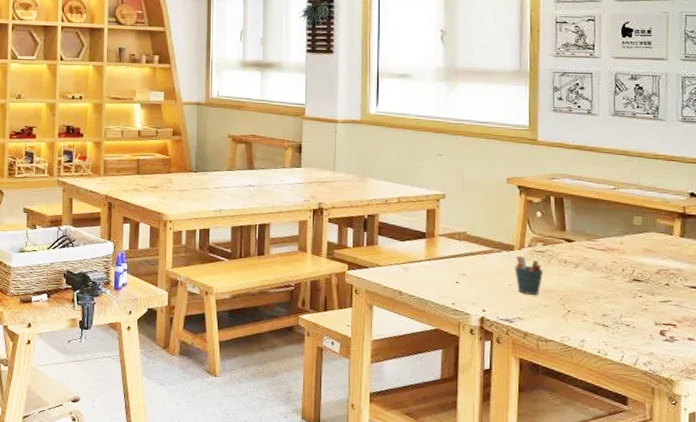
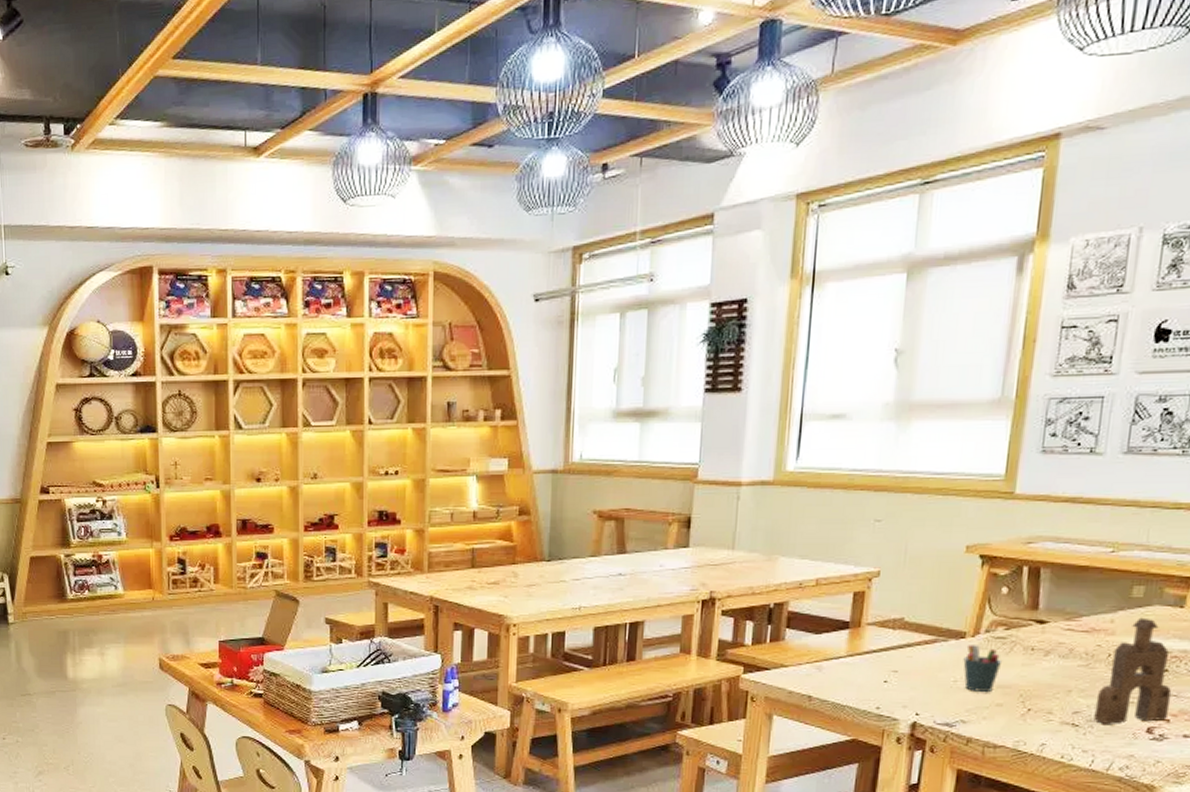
wooden toy: none [618,241,675,327] -> present [1093,617,1172,724]

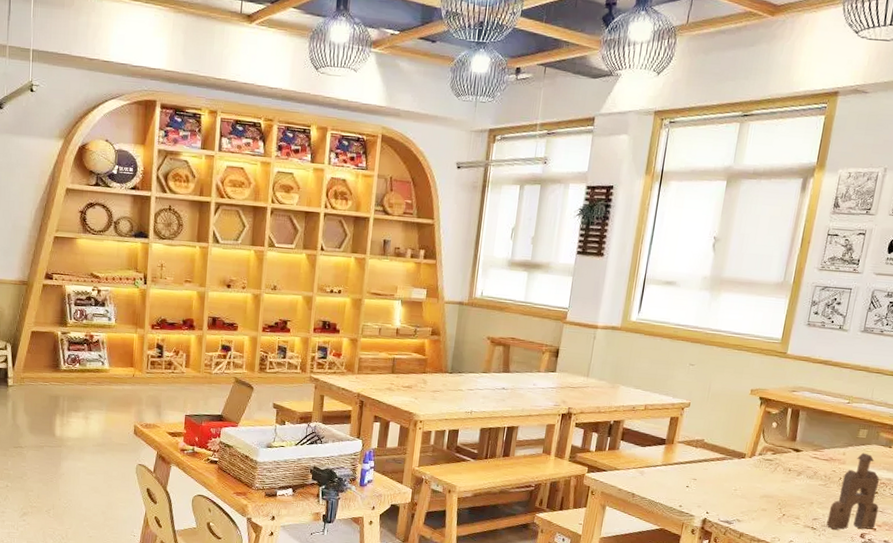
pen holder: present [963,645,1003,692] -> none [741,463,769,500]

